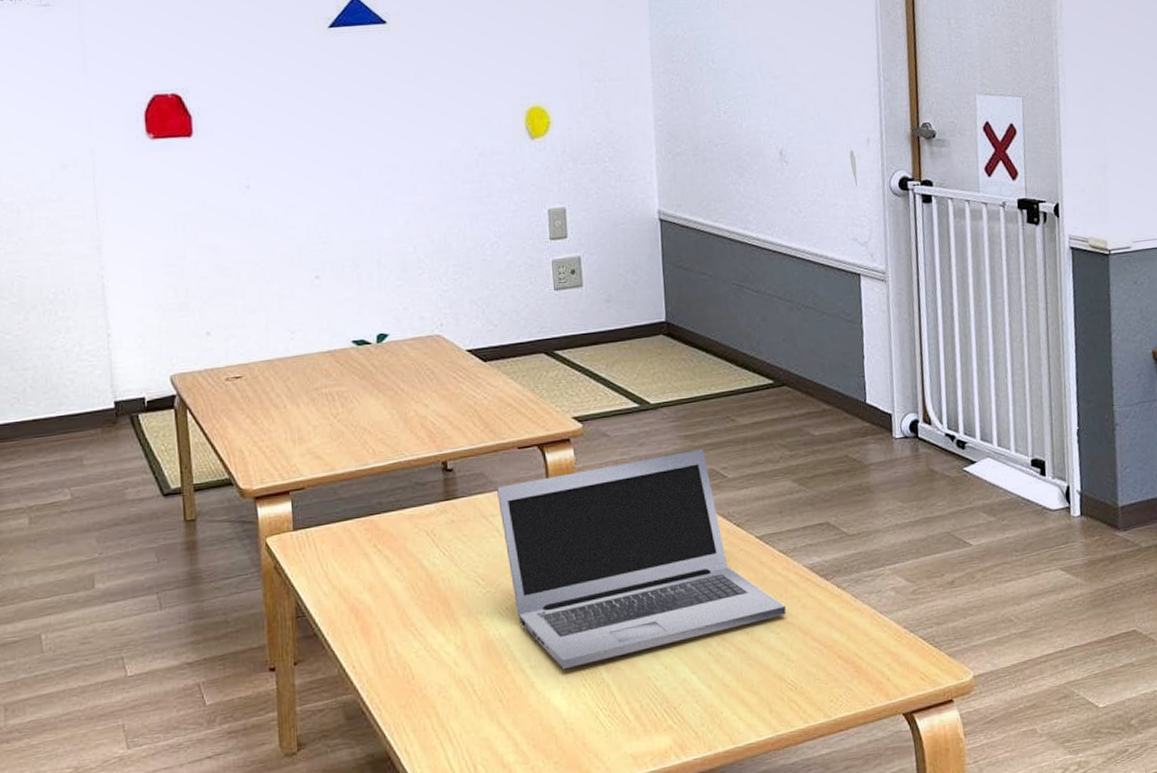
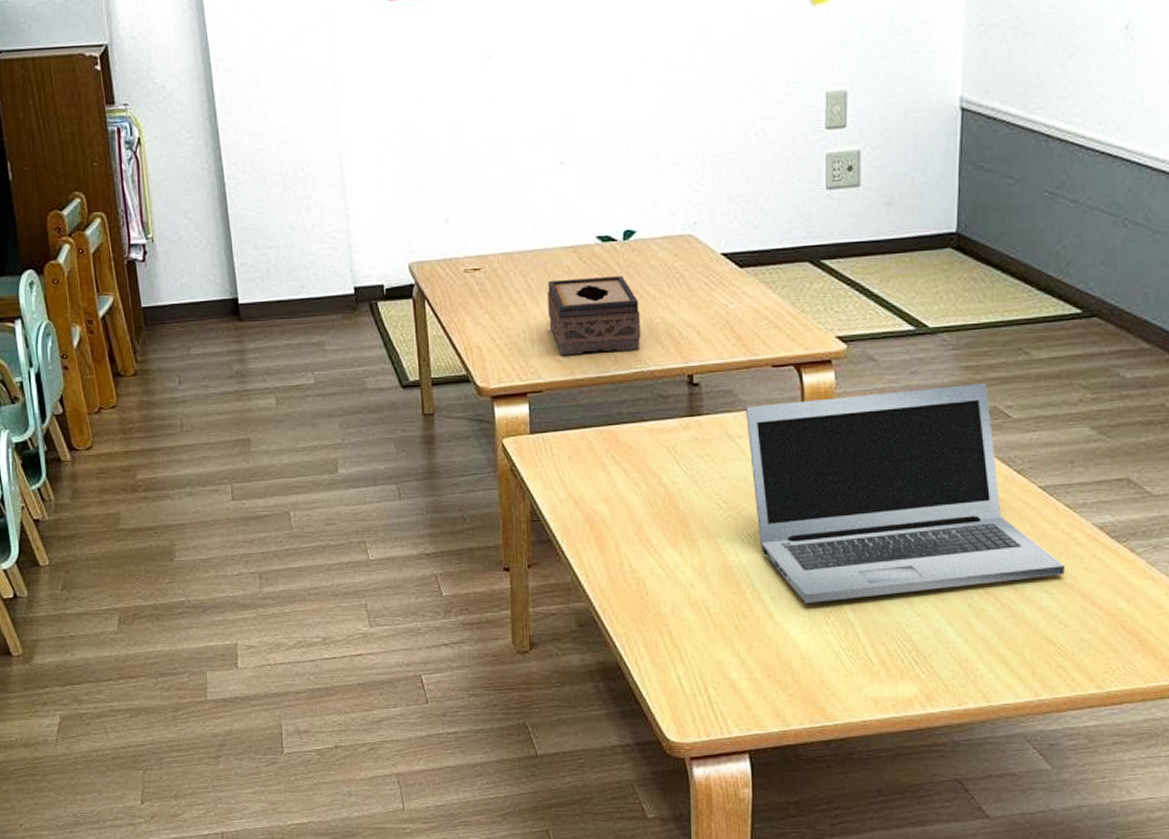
tissue box: none [306,374,397,453] -> present [546,275,641,356]

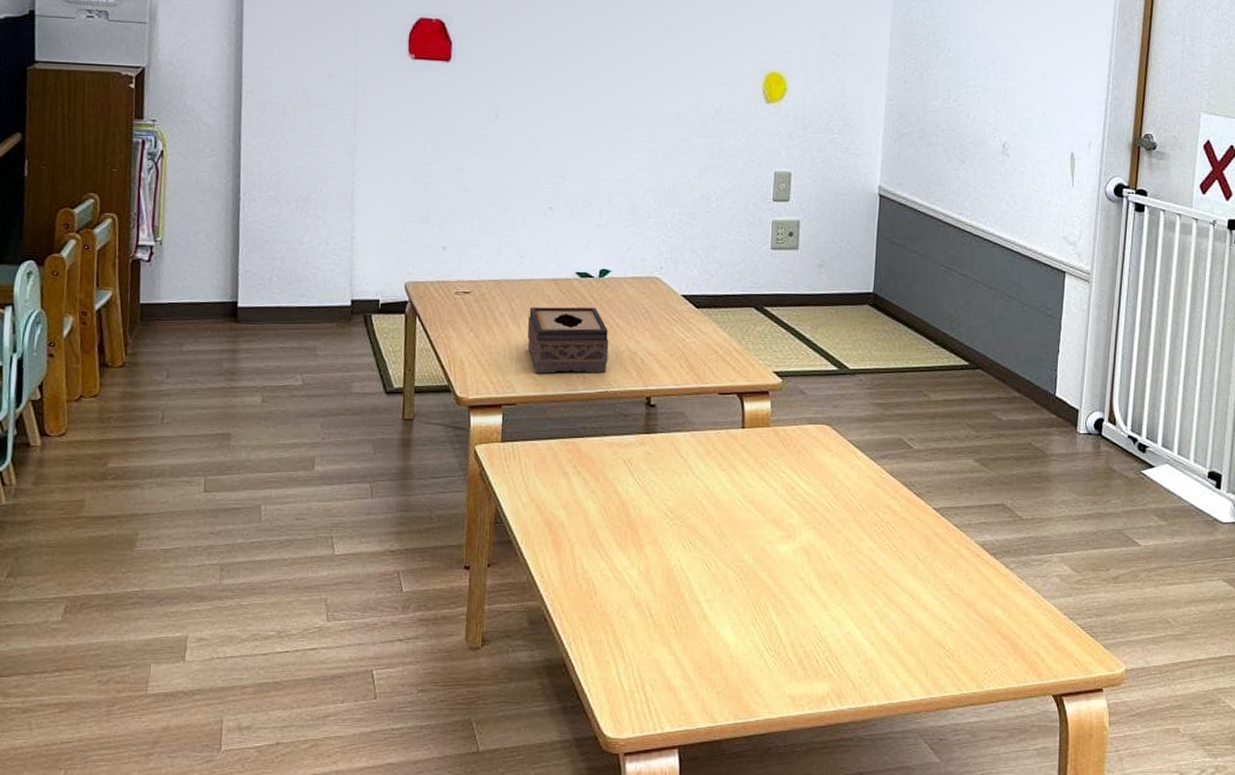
laptop: present [746,382,1065,604] -> none [694,418,953,607]

